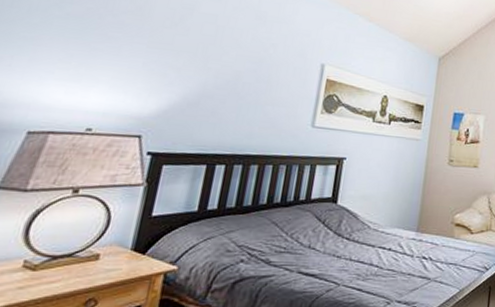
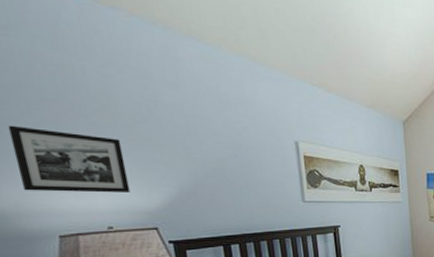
picture frame: none [15,14,141,94] -> present [7,125,130,193]

